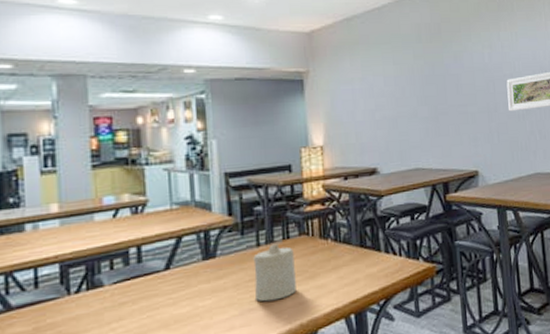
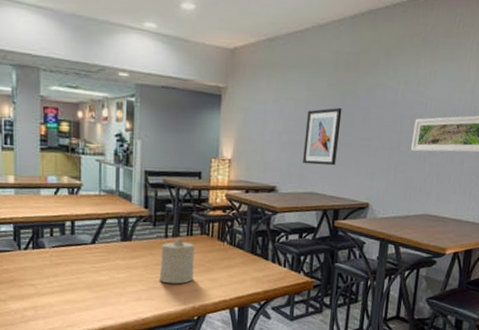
wall art: none [397,78,436,140] -> present [303,108,342,166]

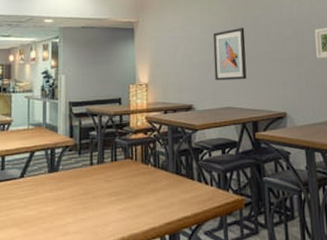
candle: present [159,238,195,284] -> none [86,164,120,214]

